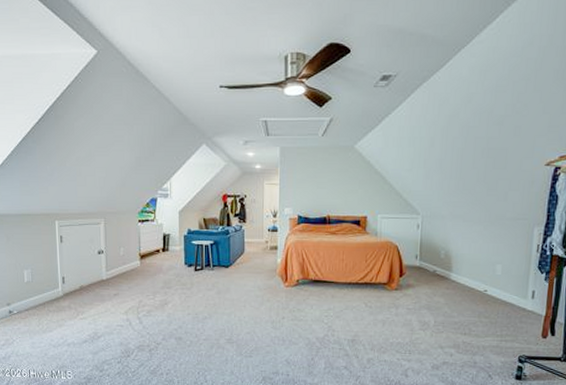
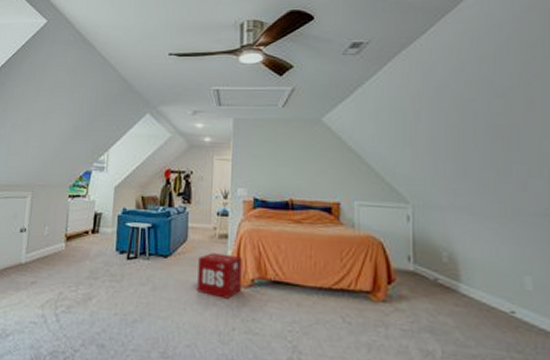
product box: none [254,262,289,296] -> present [197,253,242,299]

